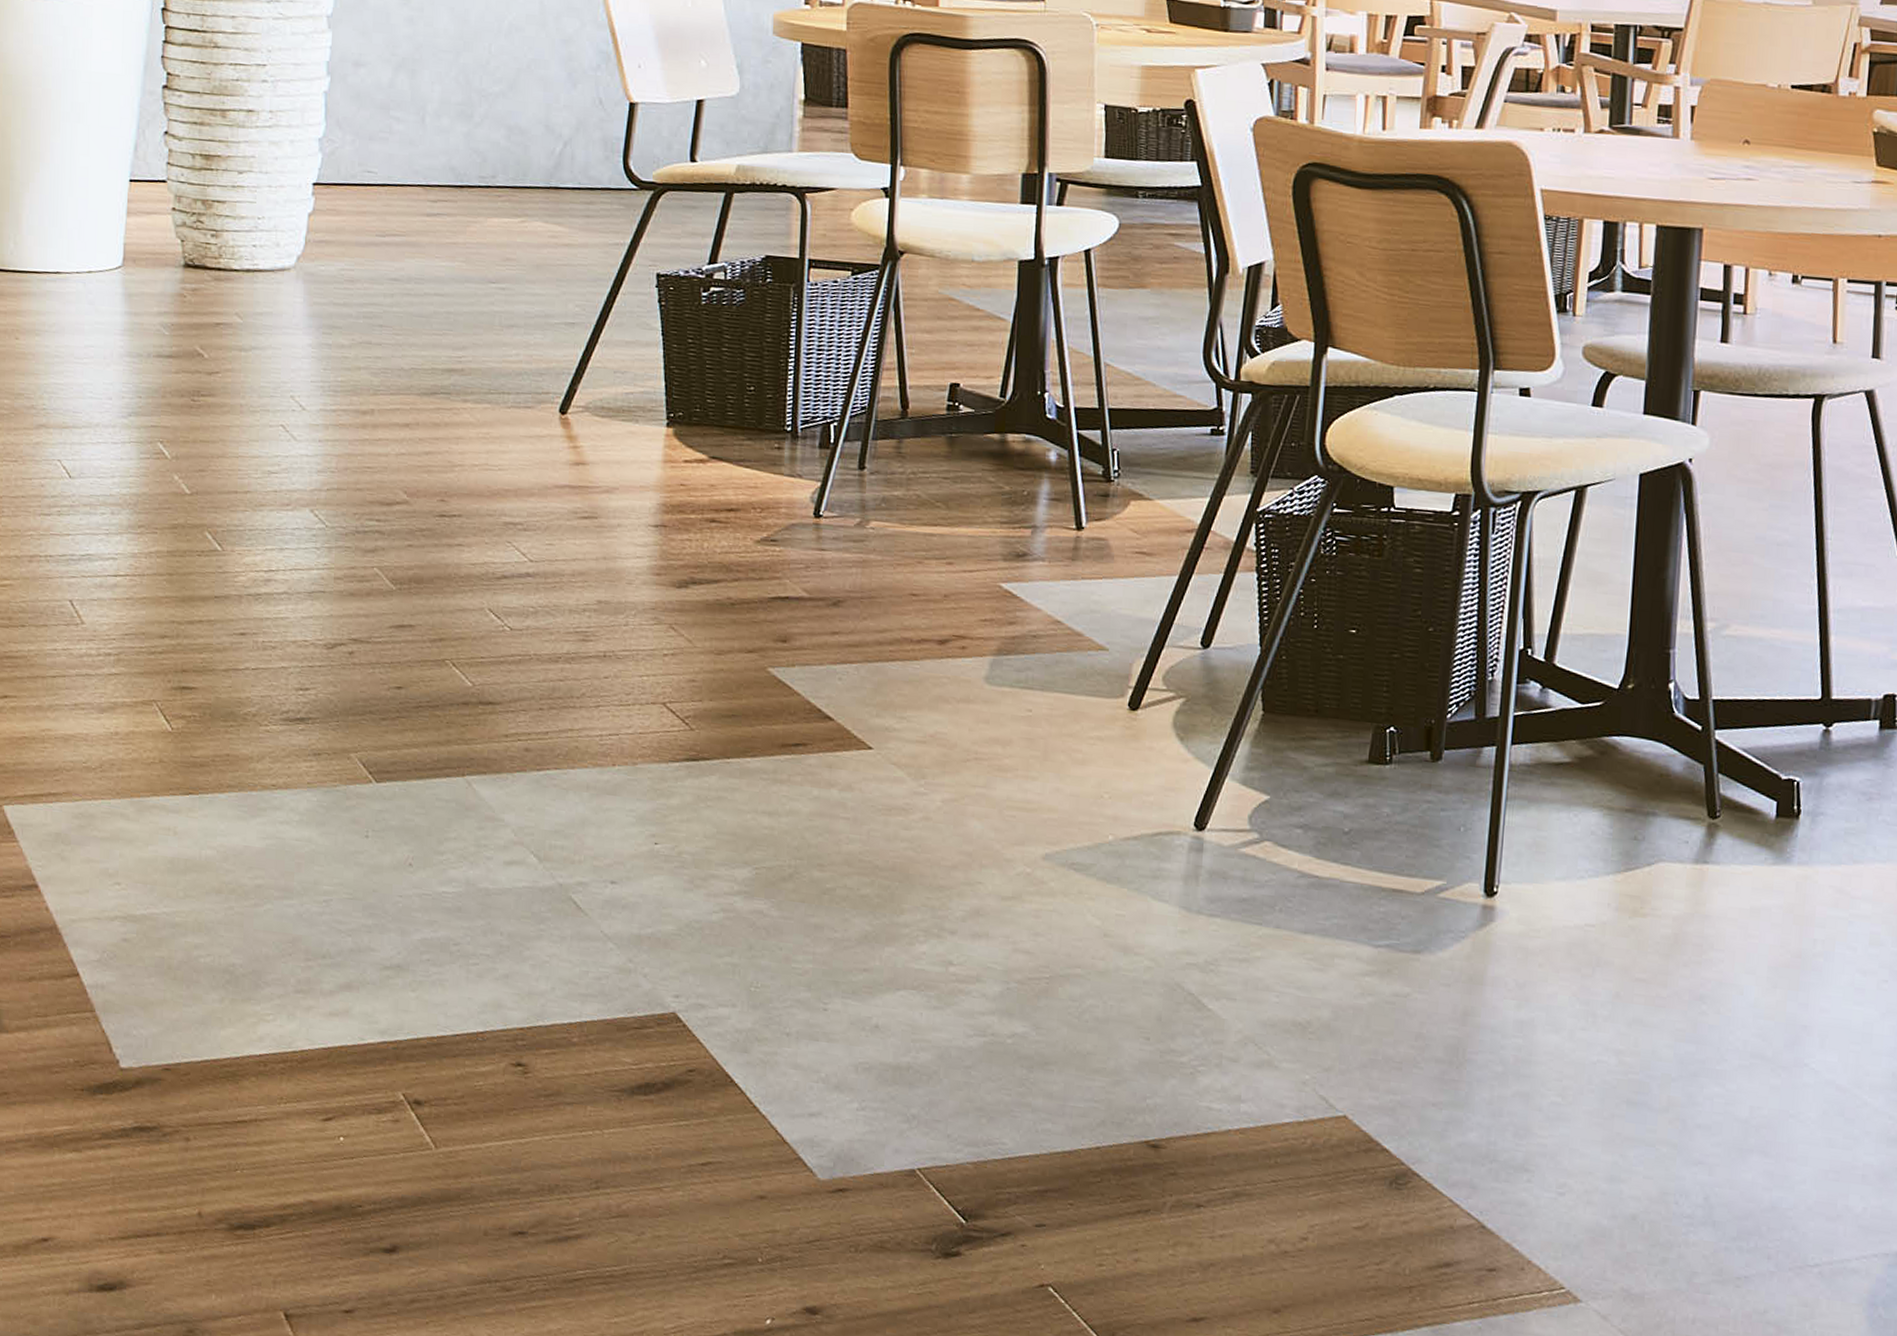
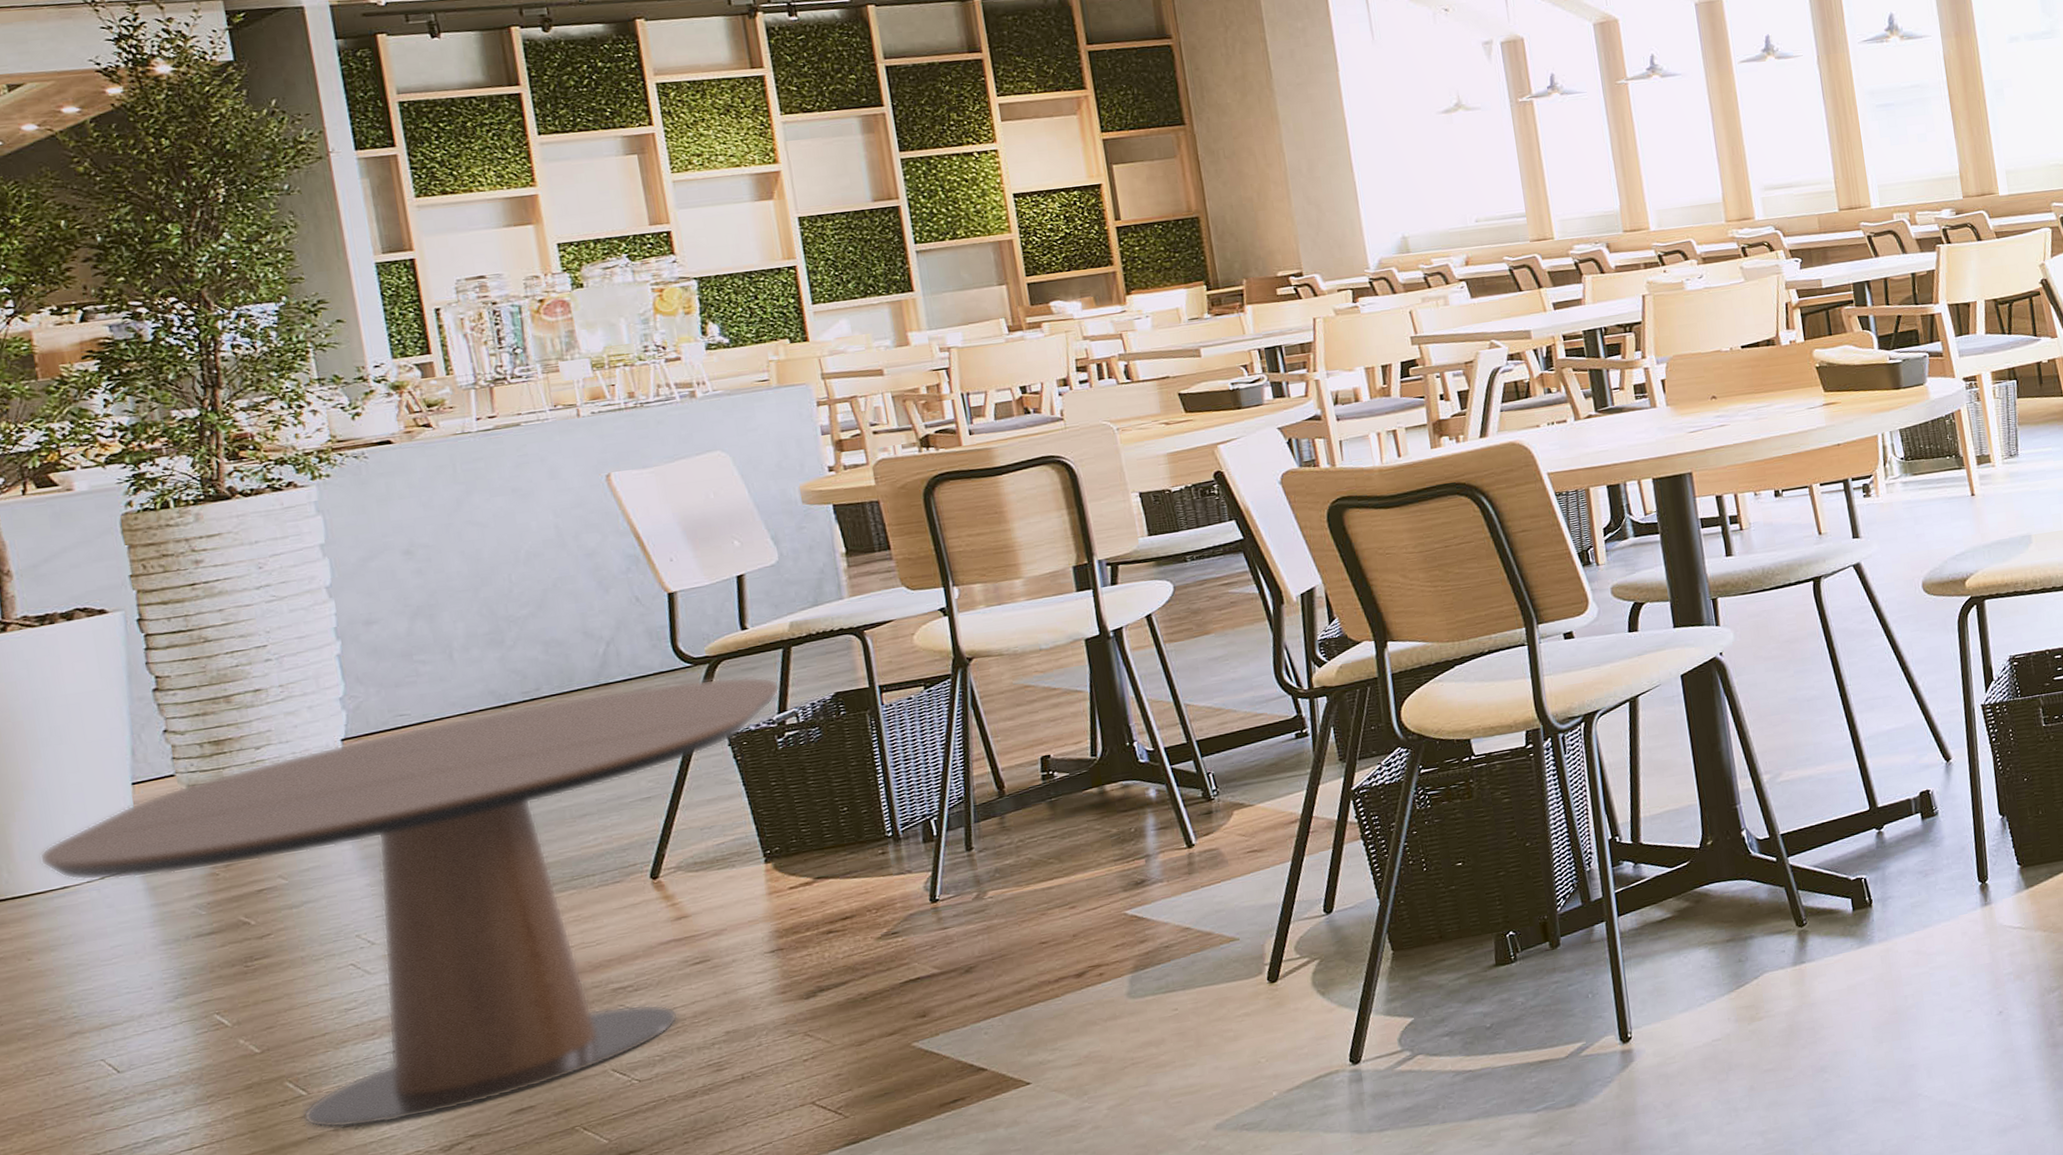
dining table: none [41,188,715,607] -> present [39,676,780,1129]

